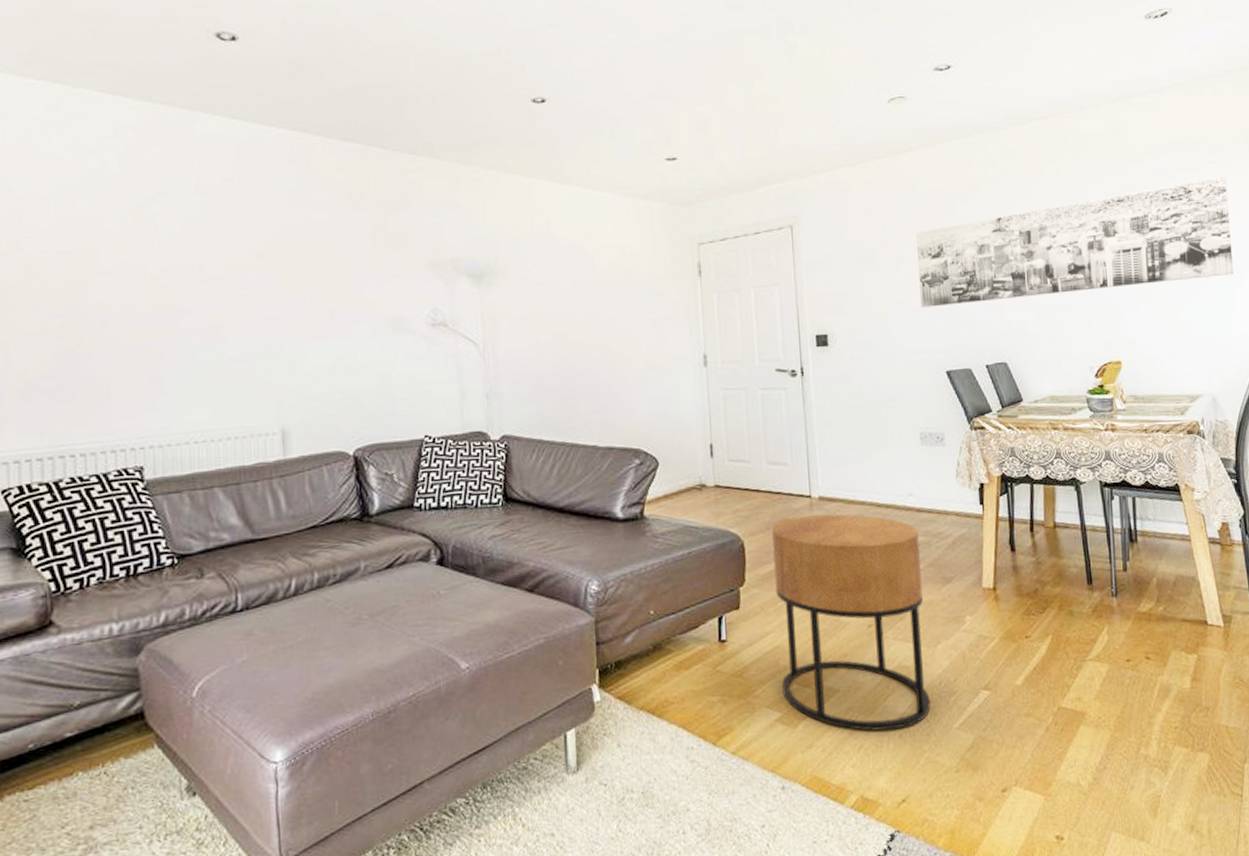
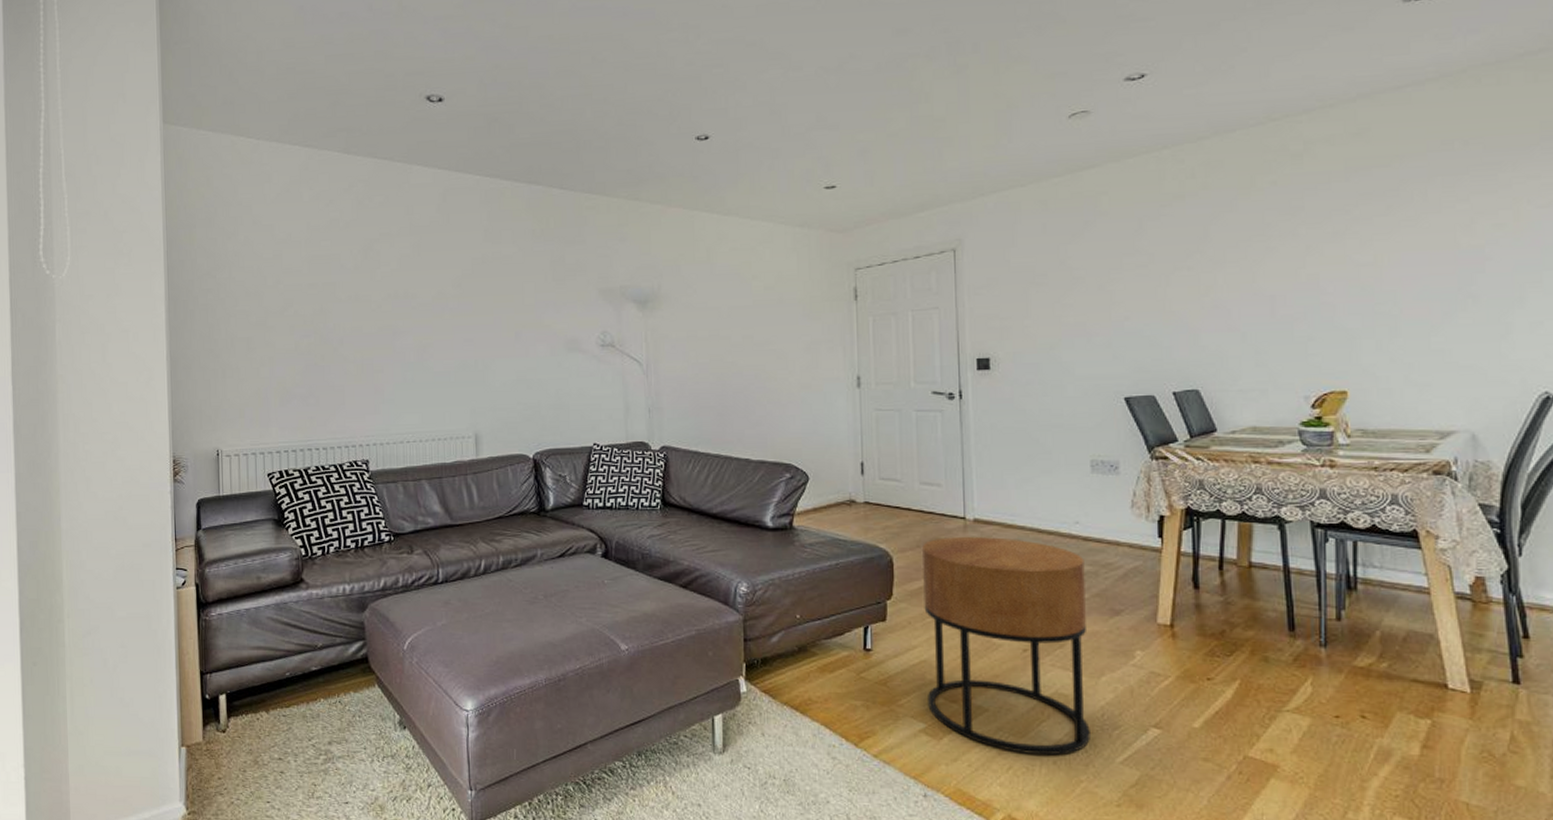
wall art: present [916,176,1234,308] -> none [1096,179,1513,331]

